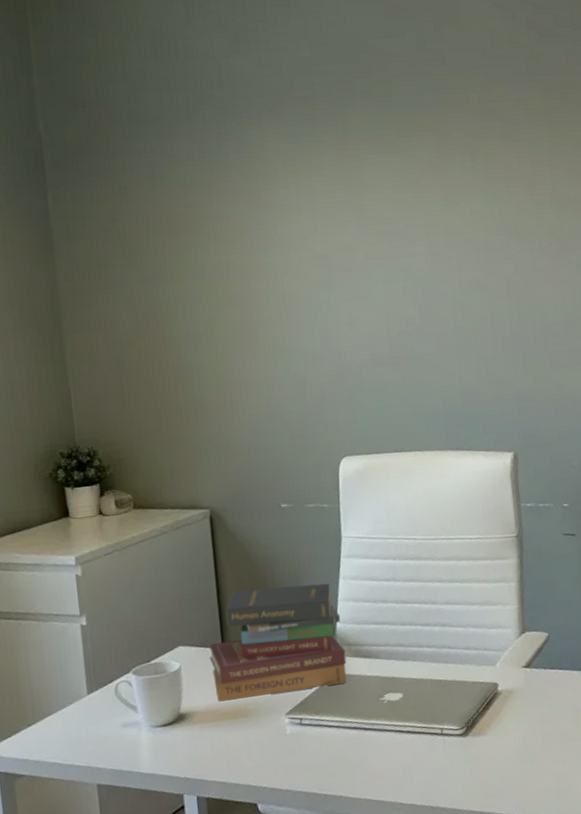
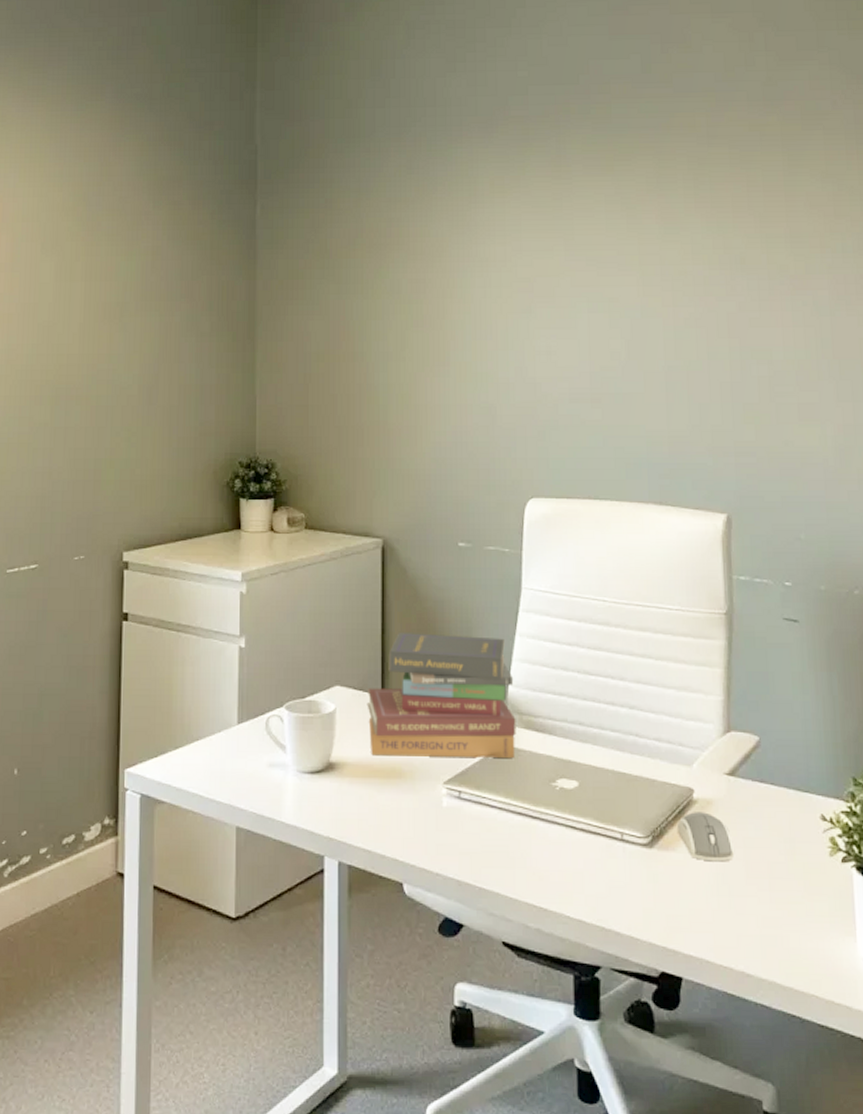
computer mouse: none [486,700,534,739] -> present [676,812,735,862]

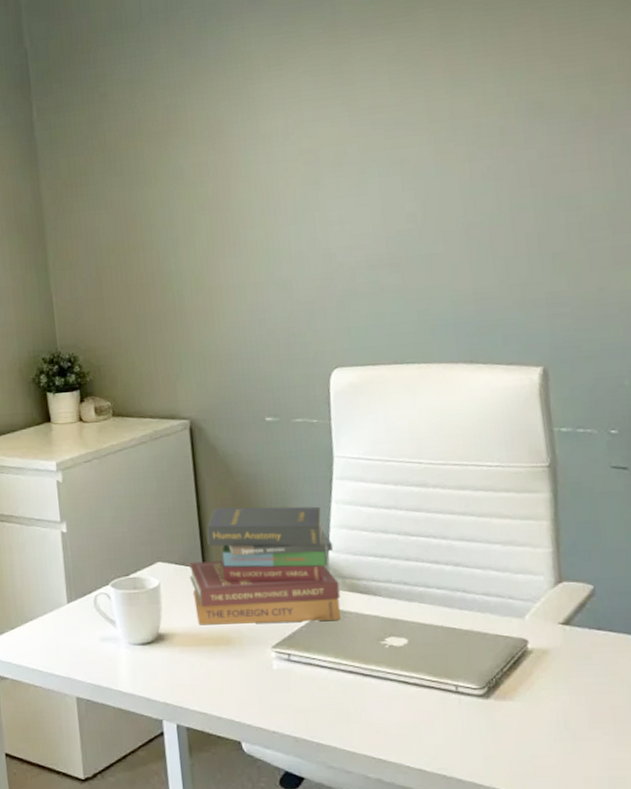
computer mouse: present [676,812,735,862] -> none [512,661,576,709]

